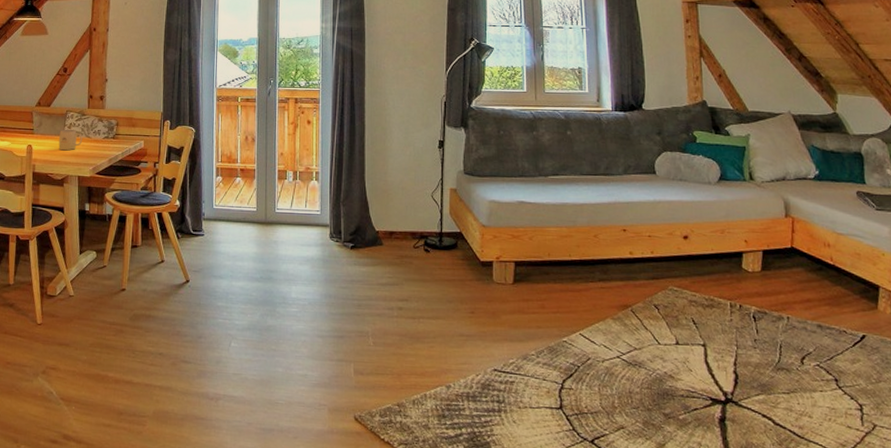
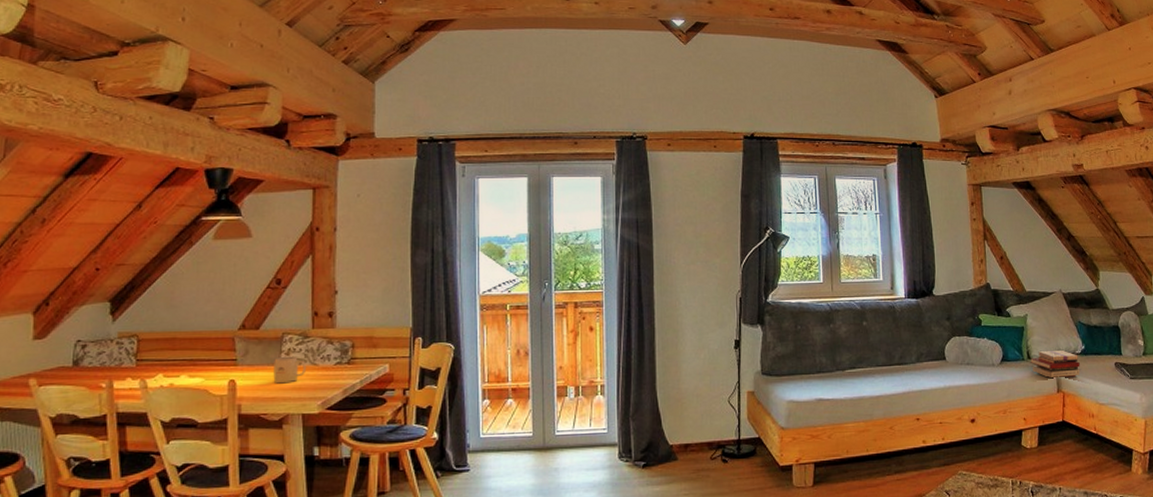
books: none [753,173,814,204] -> present [1030,351,1080,378]

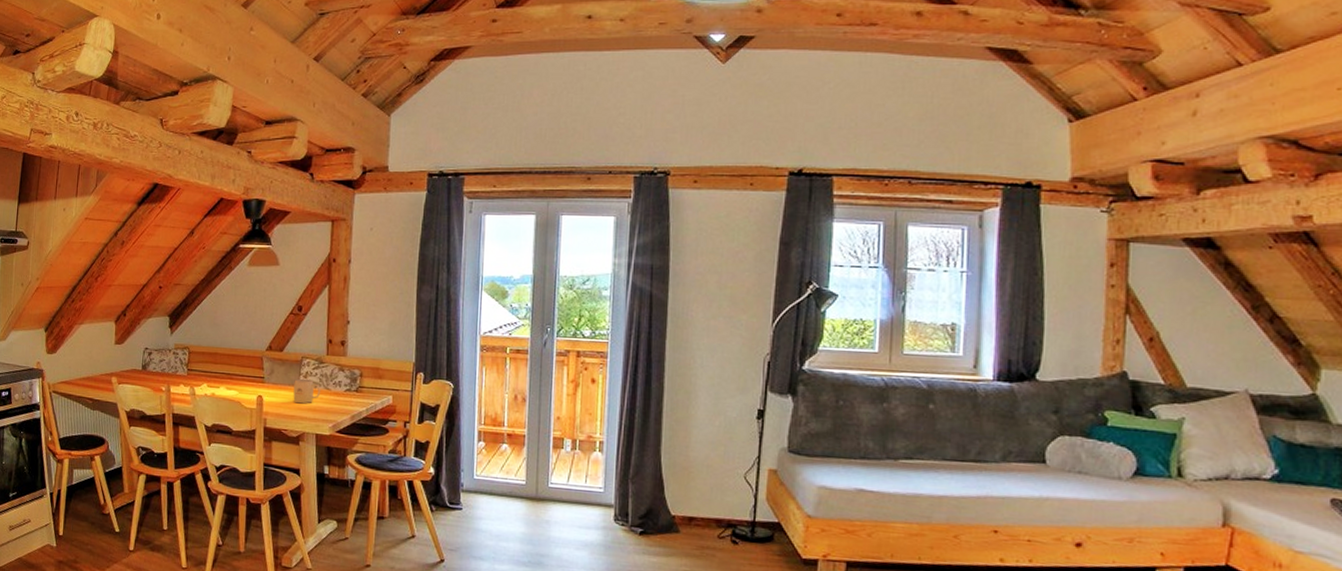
books: present [1030,351,1080,378] -> none [1182,469,1267,511]

